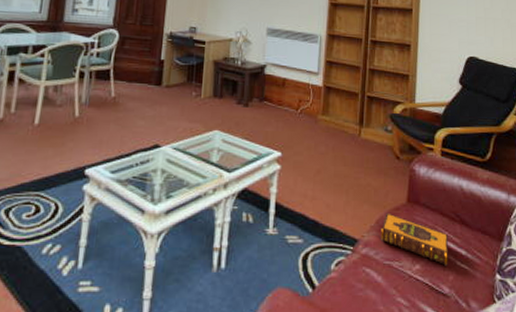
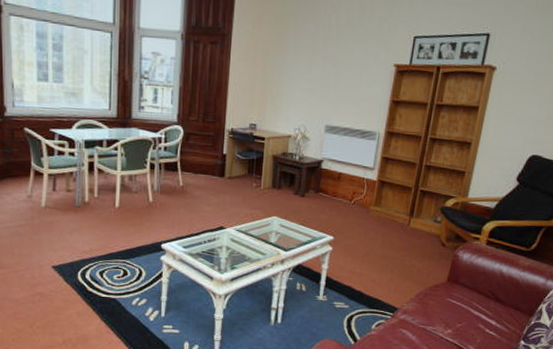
hardback book: present [381,213,448,266] -> none [418,289,481,332]

